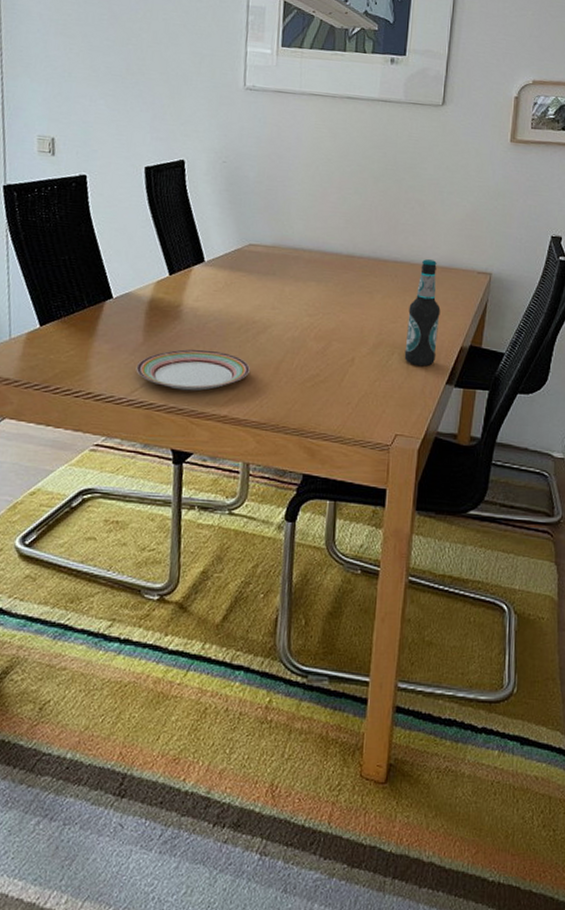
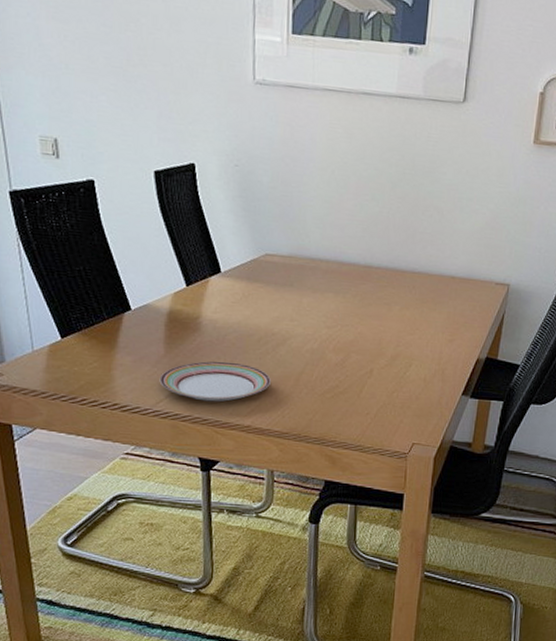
bottle: present [404,259,441,367] -> none [421,270,458,378]

